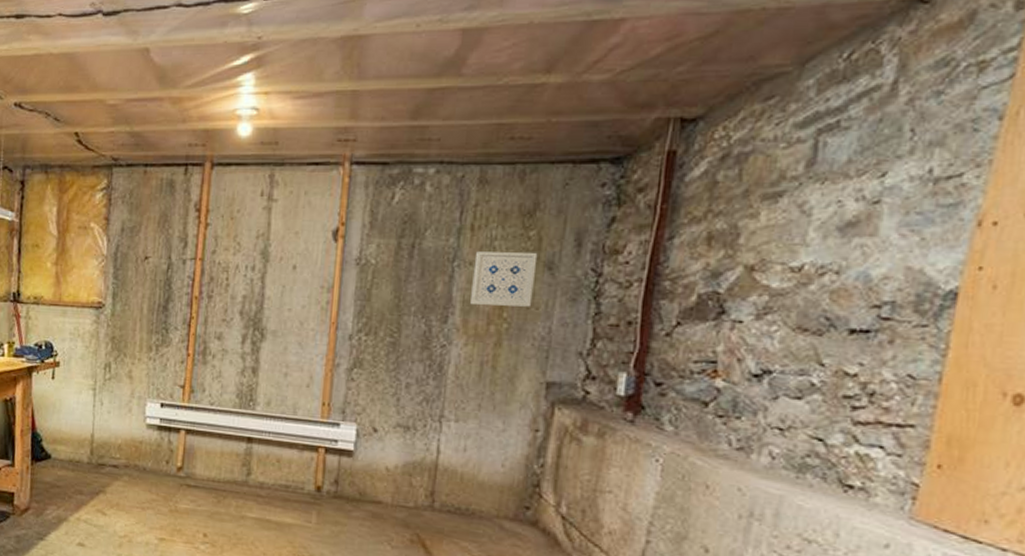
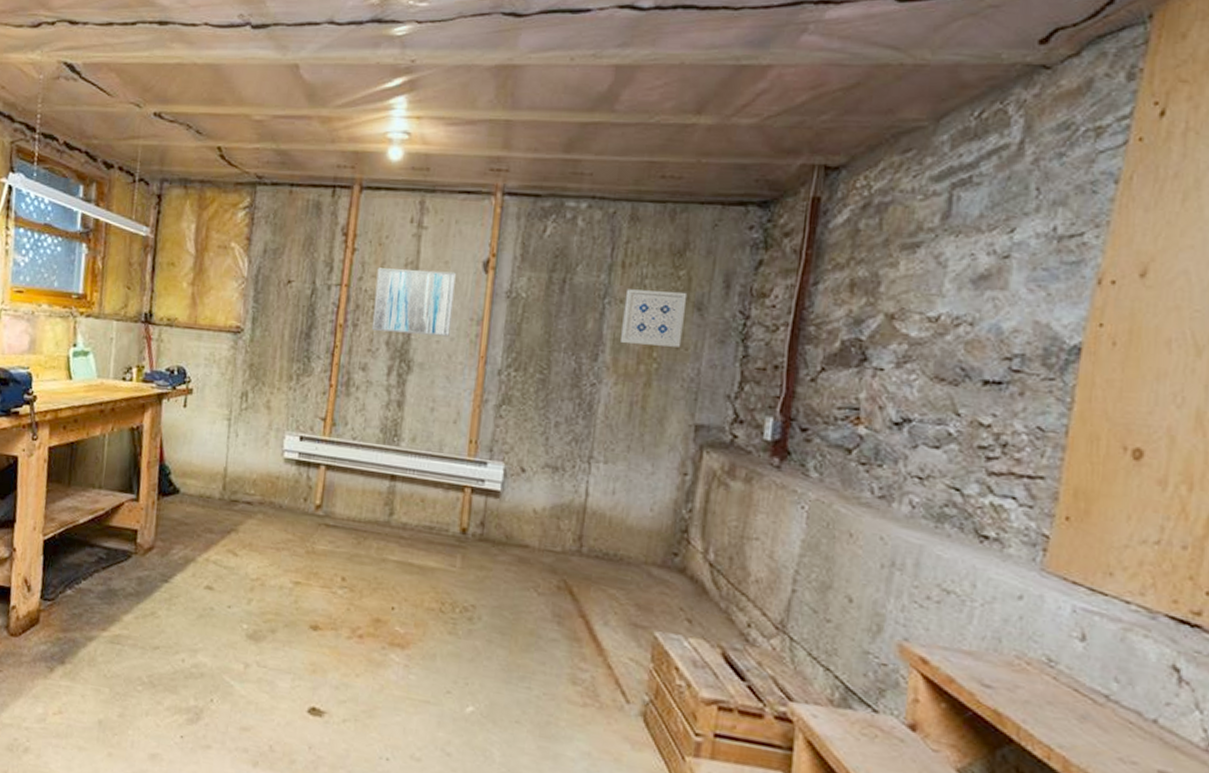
wall art: none [225,241,306,305] -> present [371,268,456,337]

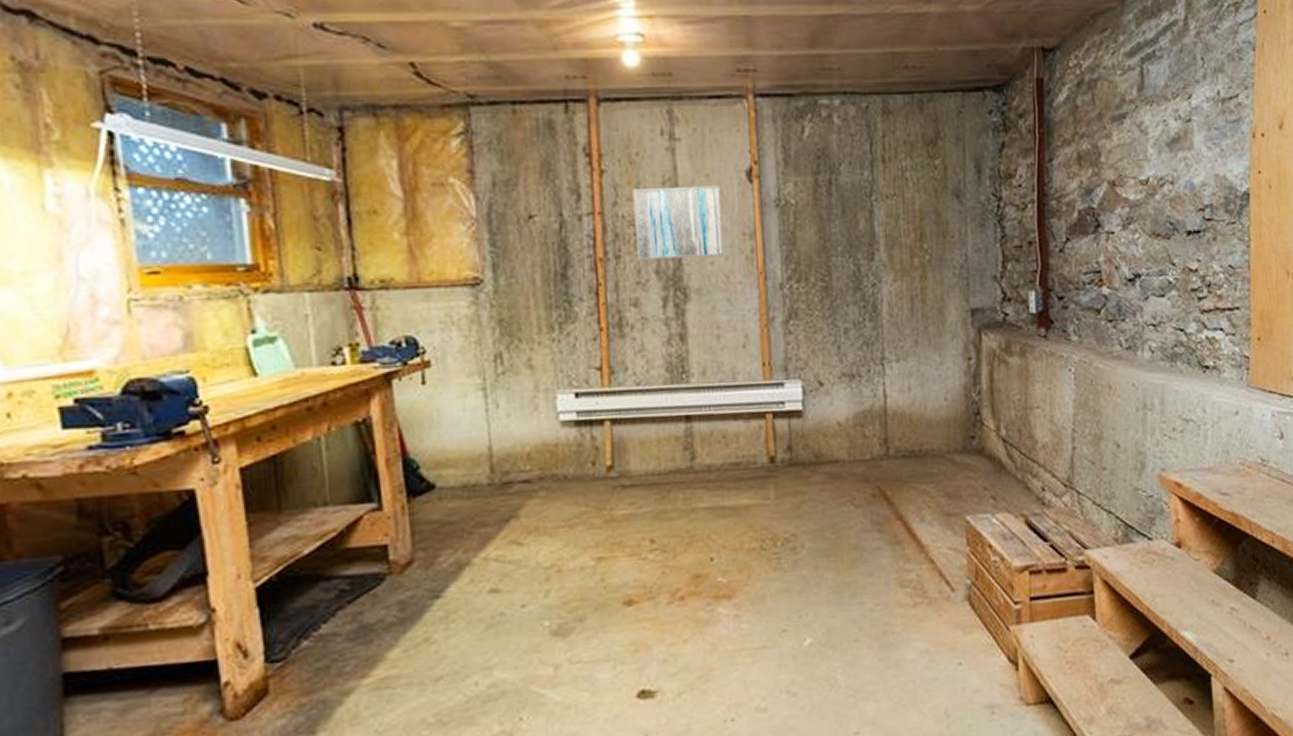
wall art: present [621,289,688,347] -> none [890,181,947,240]

